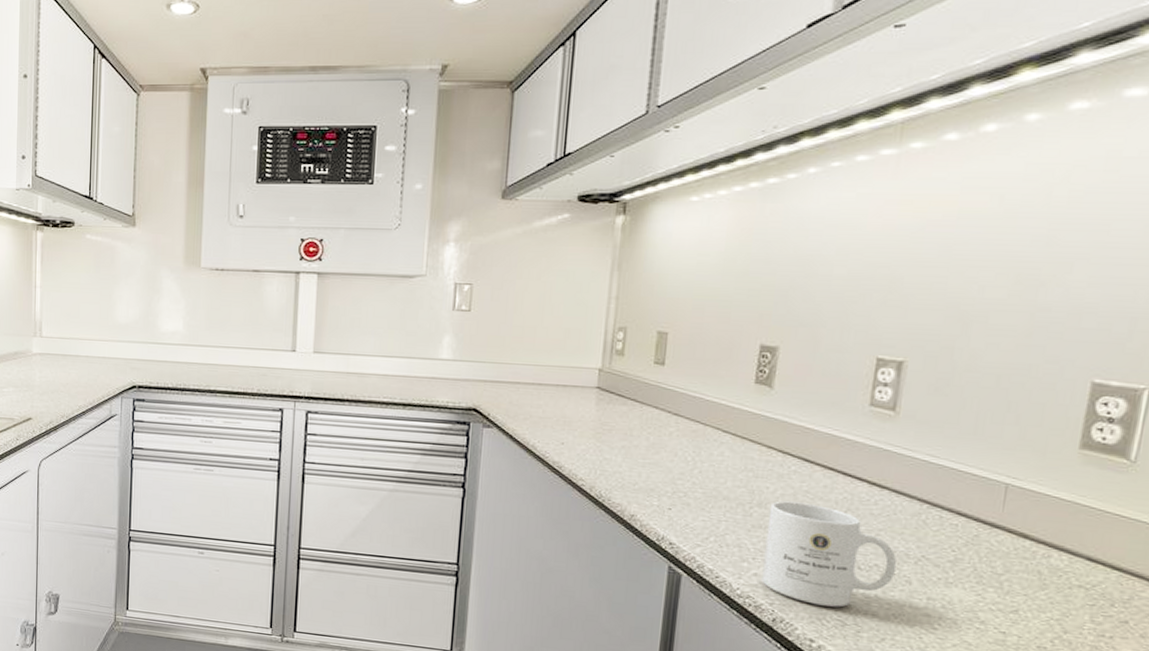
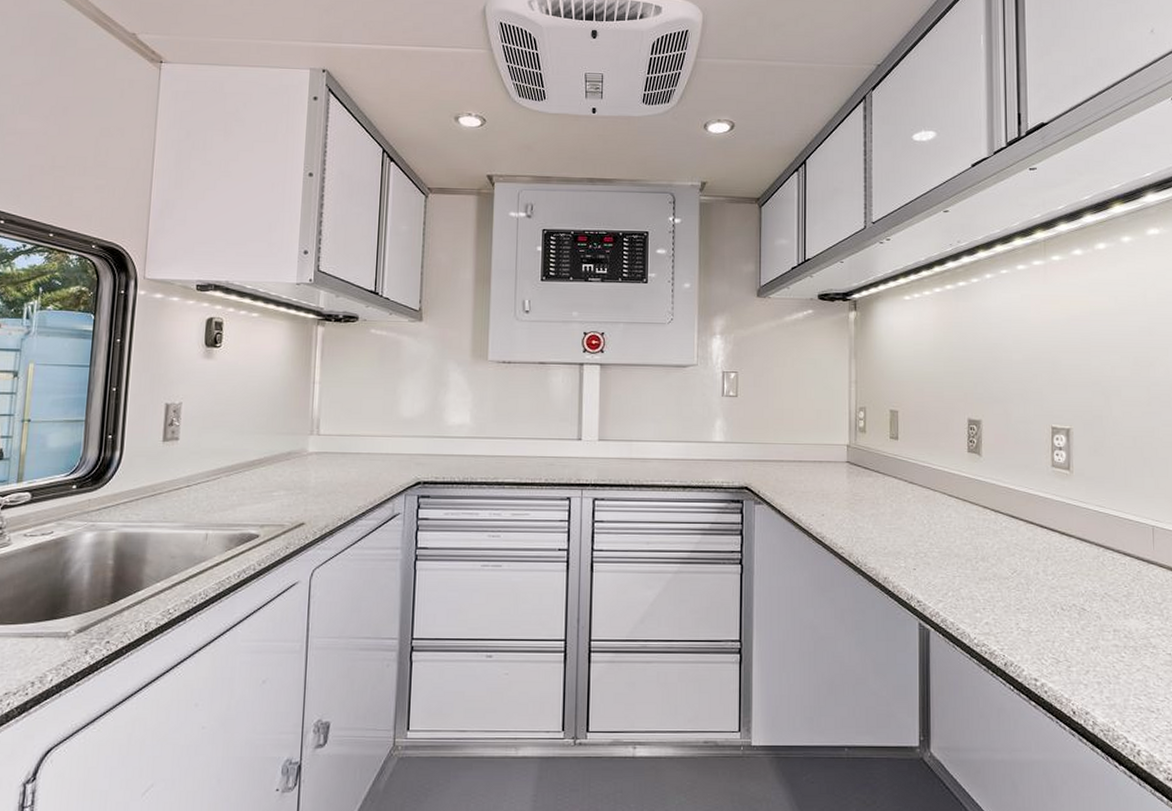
mug: present [761,501,897,608] -> none [991,554,1089,646]

